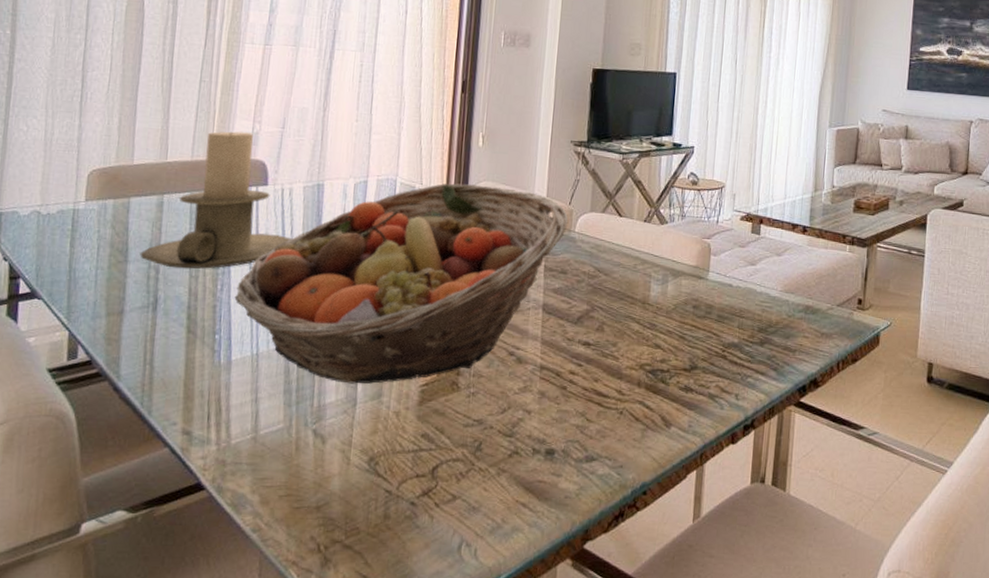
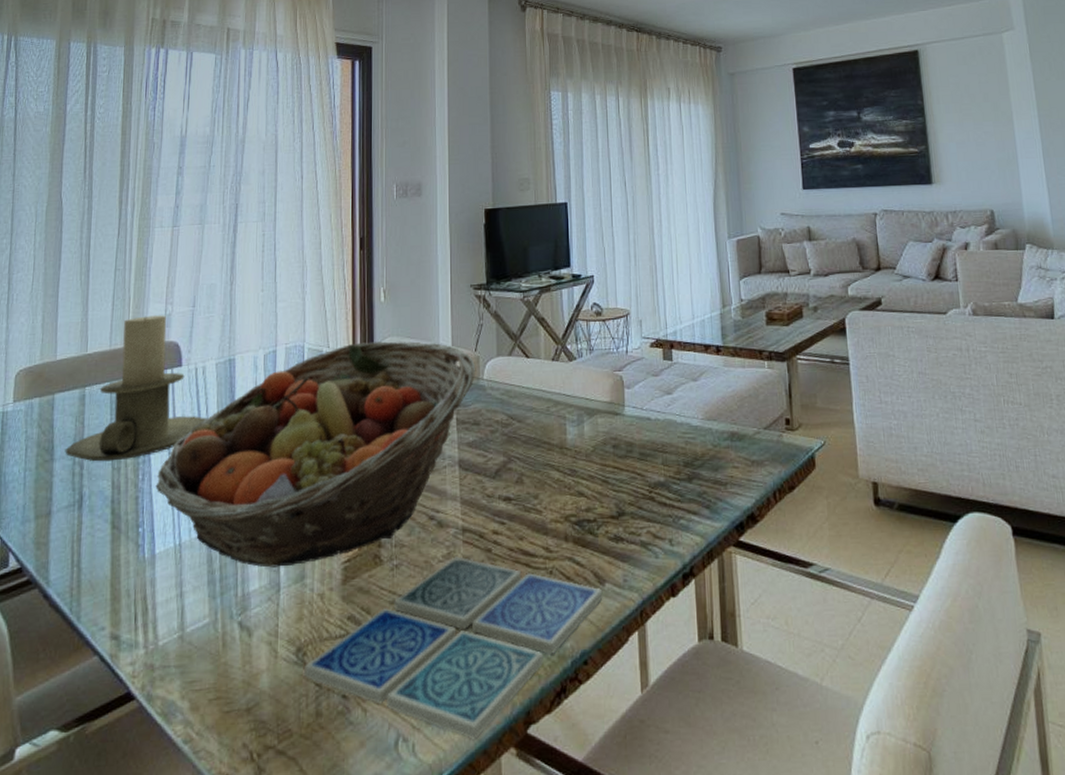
drink coaster: none [375,390,668,549] -> present [304,556,603,739]

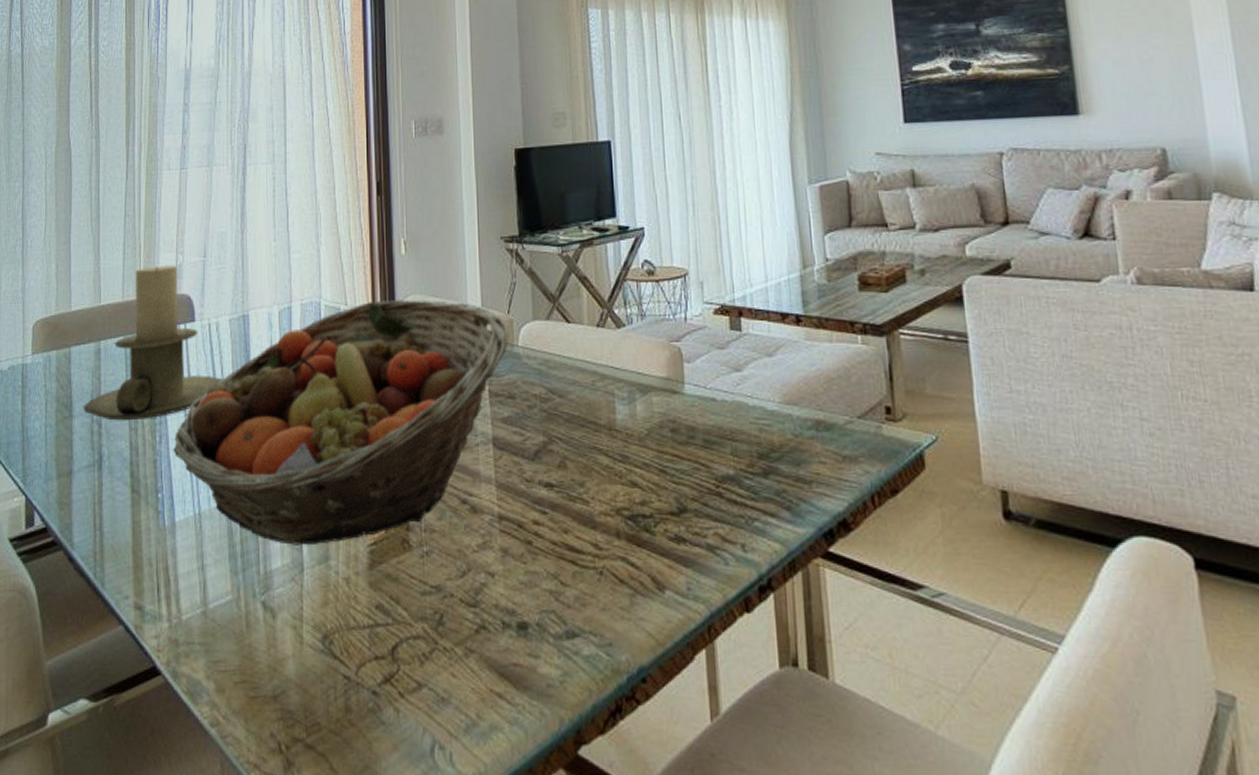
drink coaster: present [304,556,603,739] -> none [331,547,663,755]

